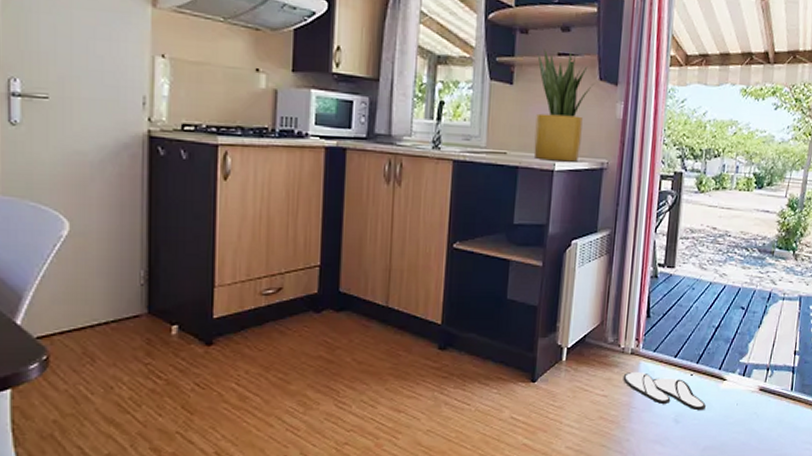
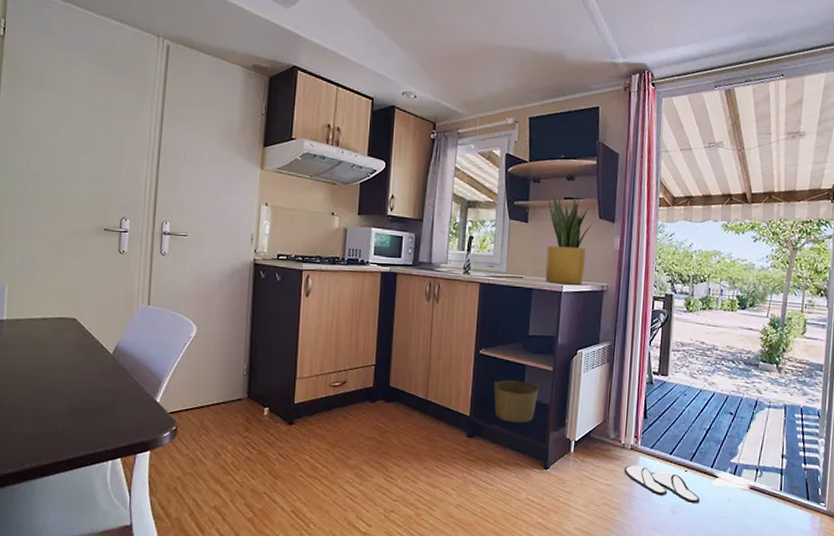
basket: none [470,278,526,330] -> present [493,379,539,424]

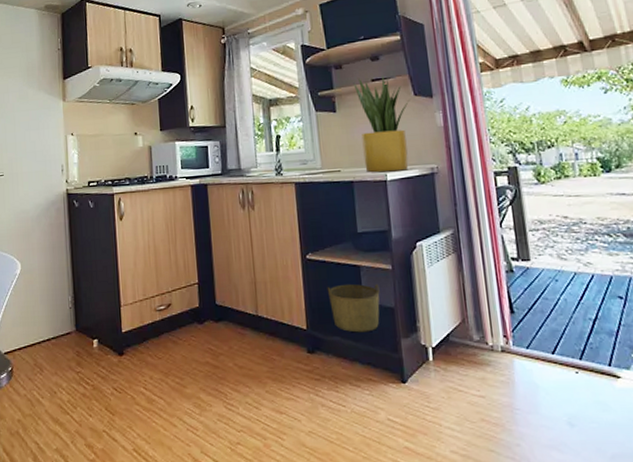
slippers: present [624,465,700,503] -> none [498,371,603,411]

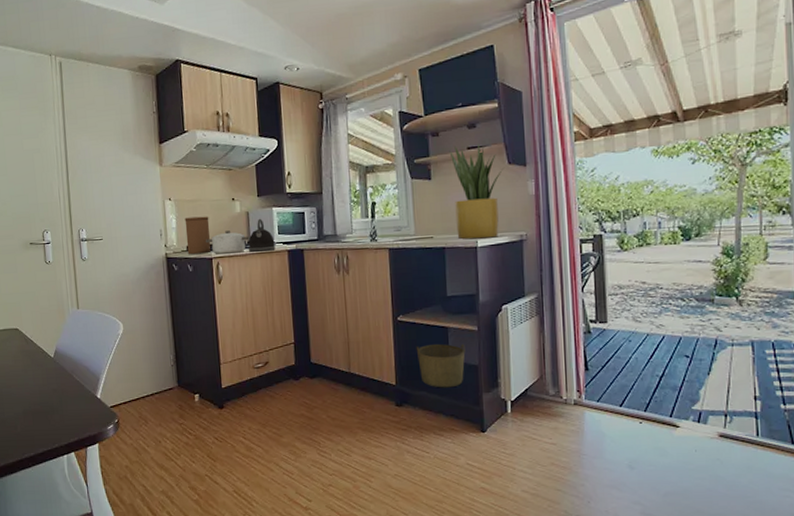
canister: none [86,150,112,191] -> present [184,216,211,255]
cooking pot: none [108,165,153,190] -> present [206,231,251,254]
kettle: none [150,152,179,189] -> present [248,218,276,253]

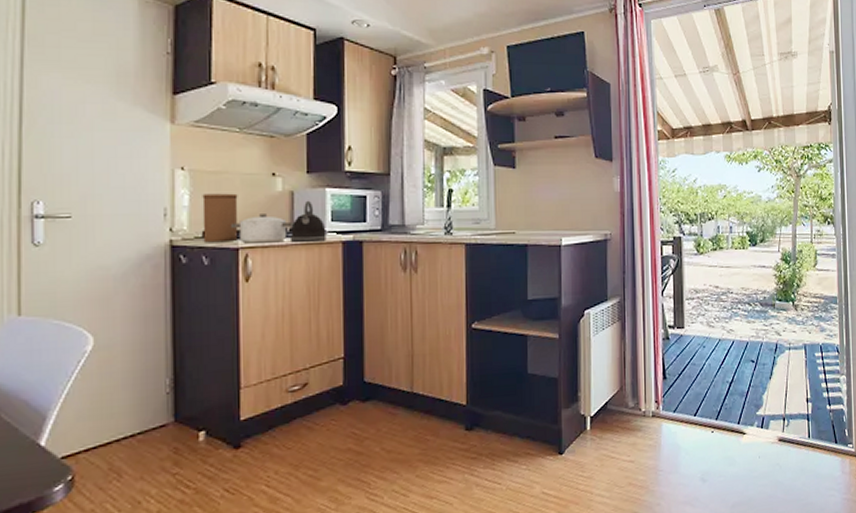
basket: present [416,343,465,388] -> none [491,353,545,406]
planter: present [449,143,504,240] -> none [536,133,591,237]

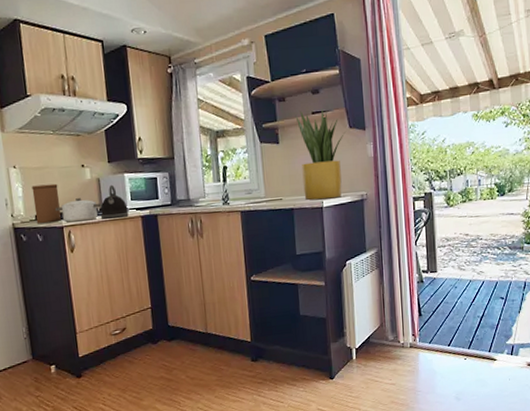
planter: none [536,133,591,237] -> present [295,108,346,200]

